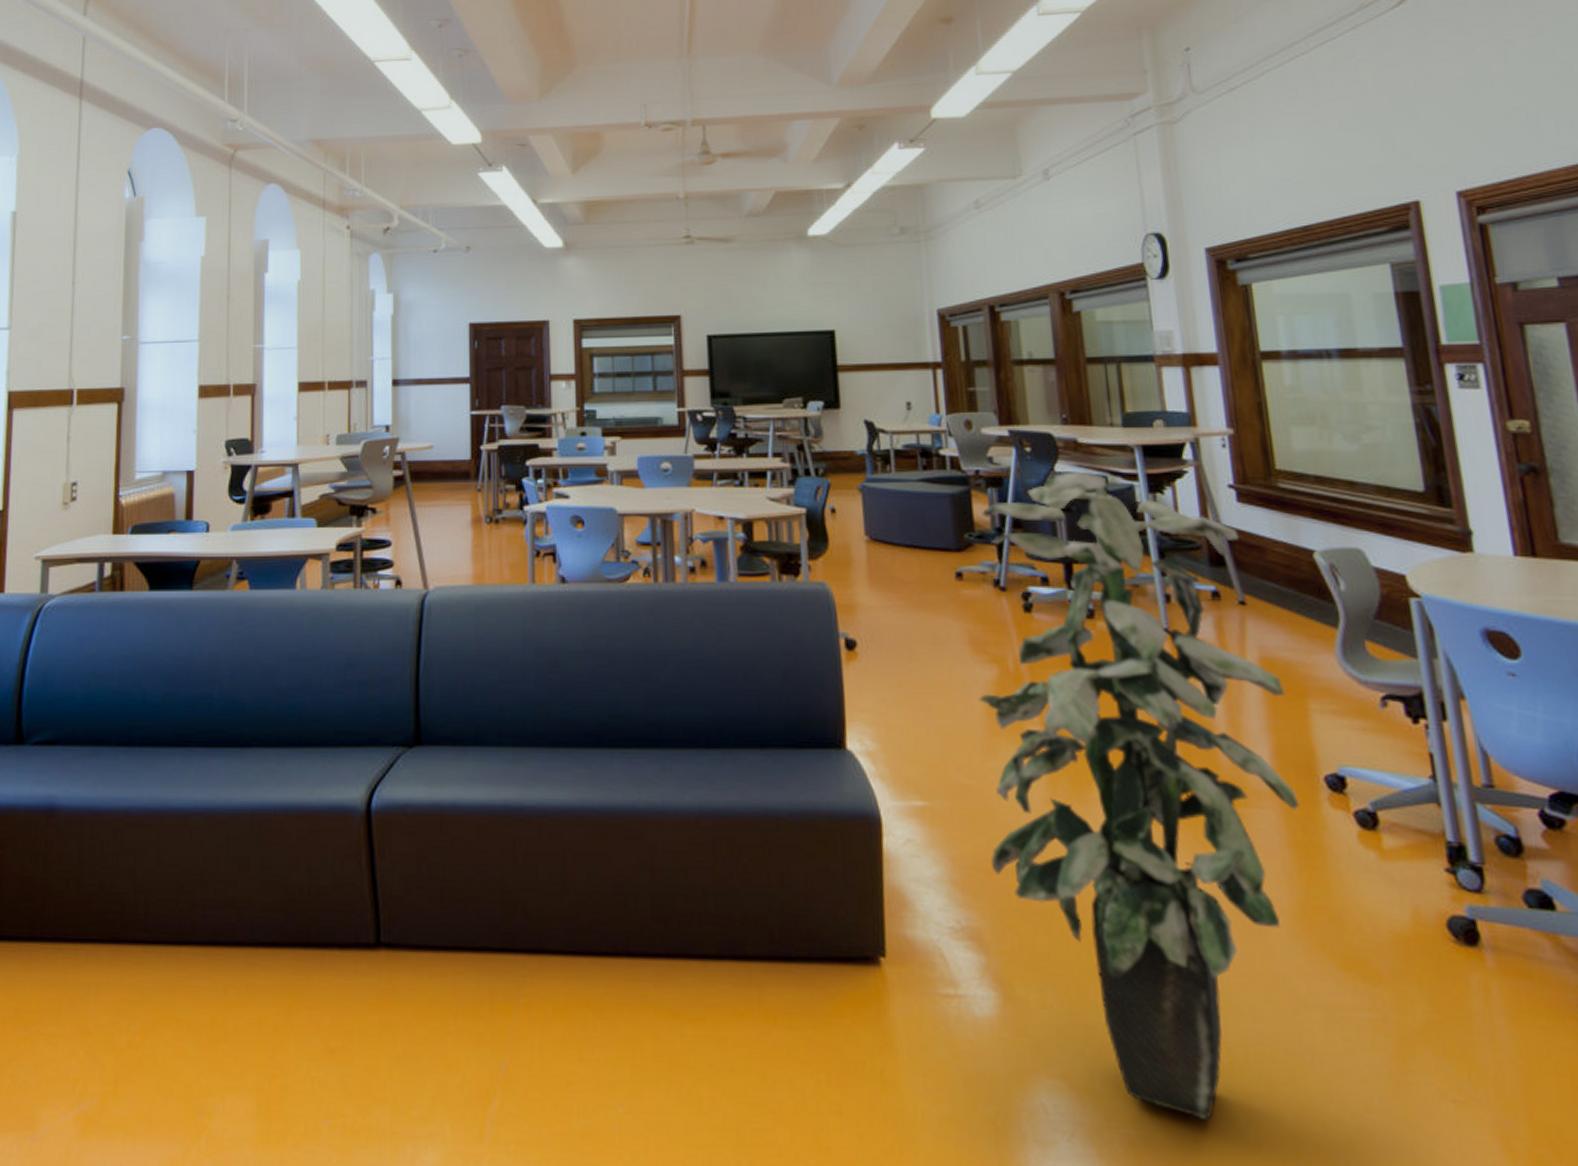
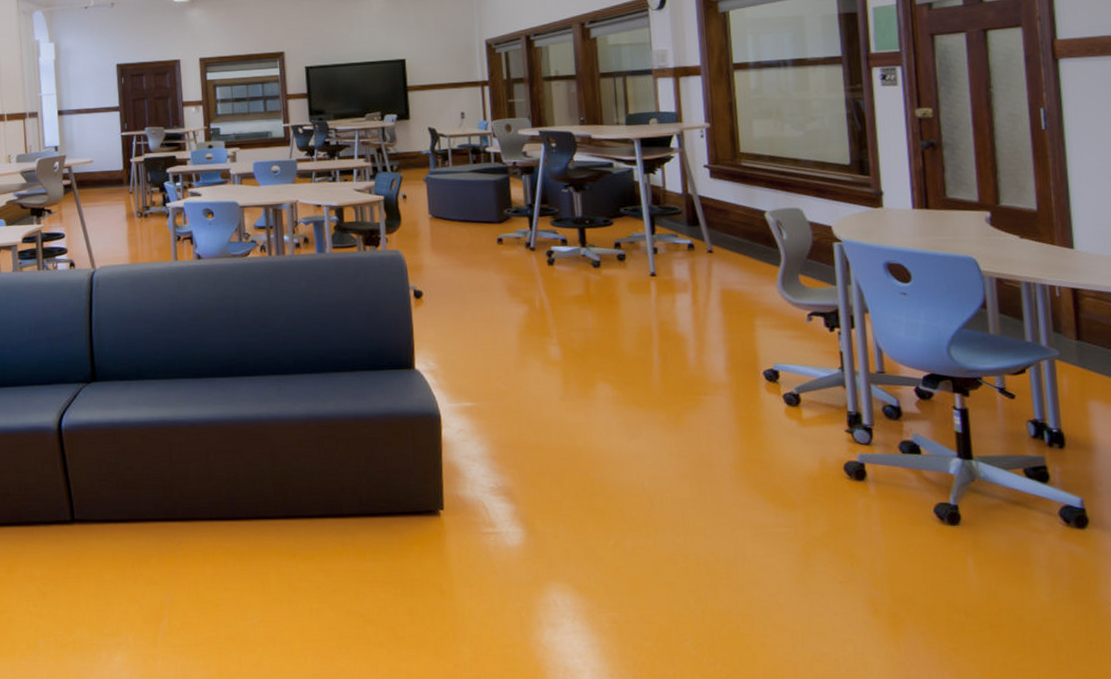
indoor plant: present [978,471,1300,1120] -> none [513,160,745,603]

